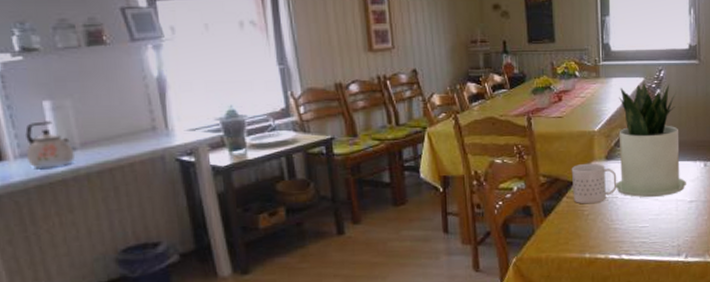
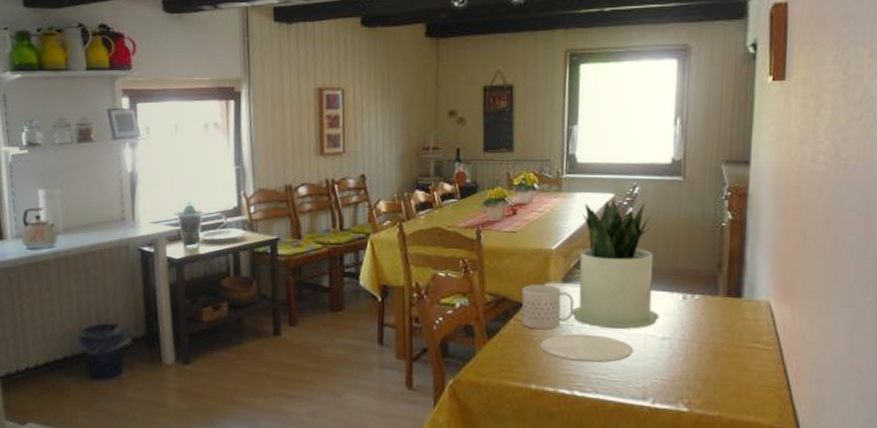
plate: none [591,203,668,230] -> present [541,333,634,363]

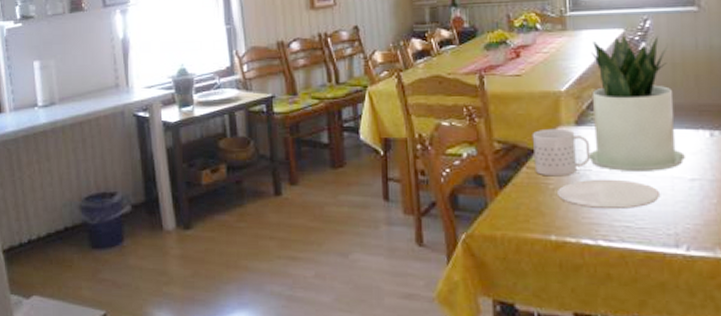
kettle: present [20,207,58,249] -> none [18,79,55,120]

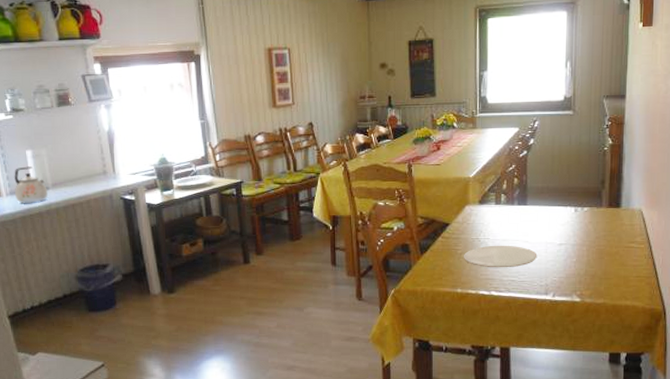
kettle: none [18,79,55,120] -> present [14,166,49,203]
mug: present [532,128,591,177] -> none [446,206,489,244]
planter: present [589,35,685,173] -> none [488,133,556,240]

